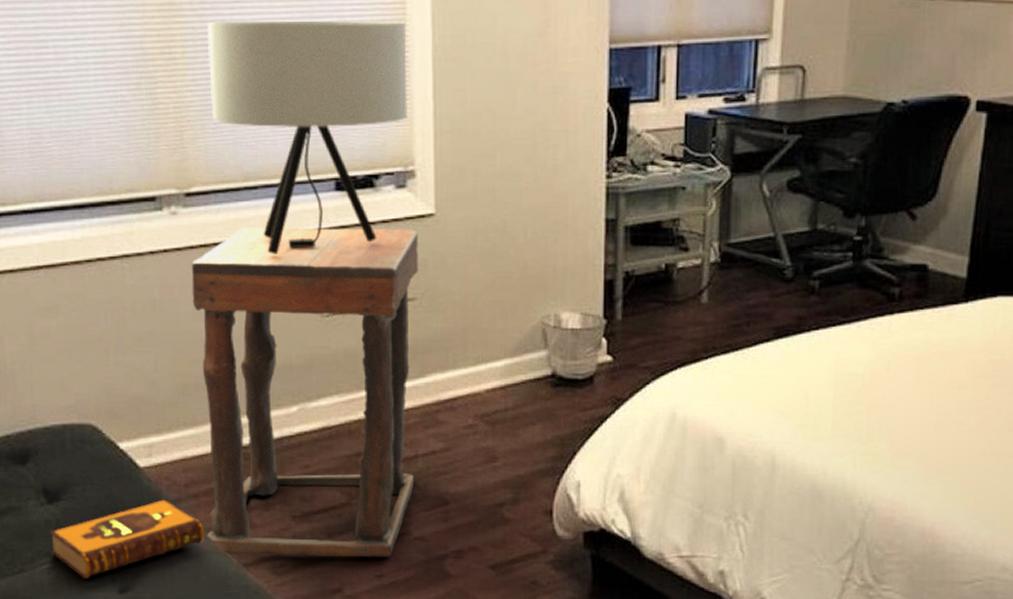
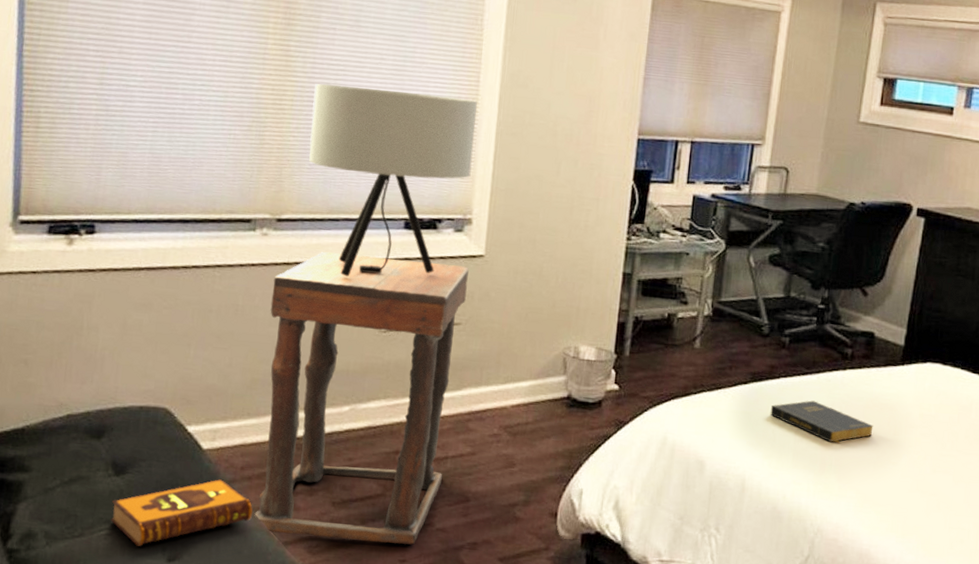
book: none [801,355,932,404] -> present [770,400,874,444]

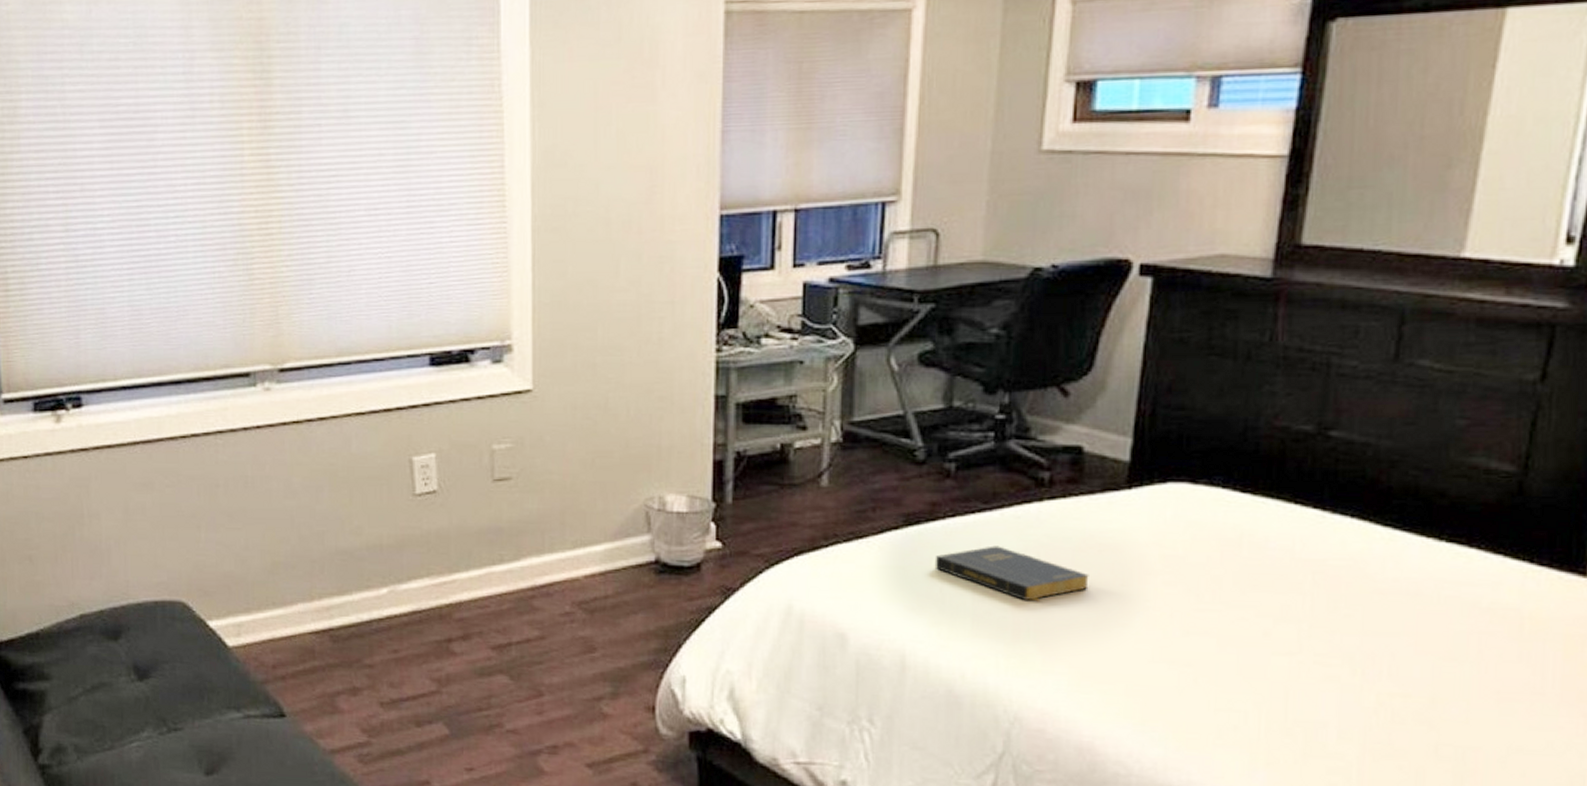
hardback book: present [110,479,253,546] -> none [139,680,292,759]
side table: present [253,252,469,545] -> none [283,404,514,750]
table lamp: present [309,84,477,277] -> none [303,191,505,431]

